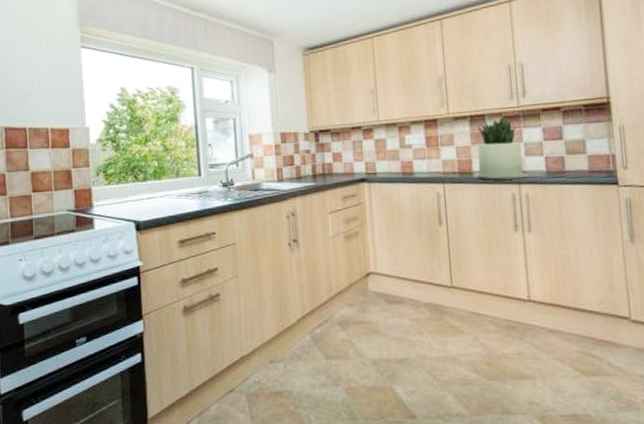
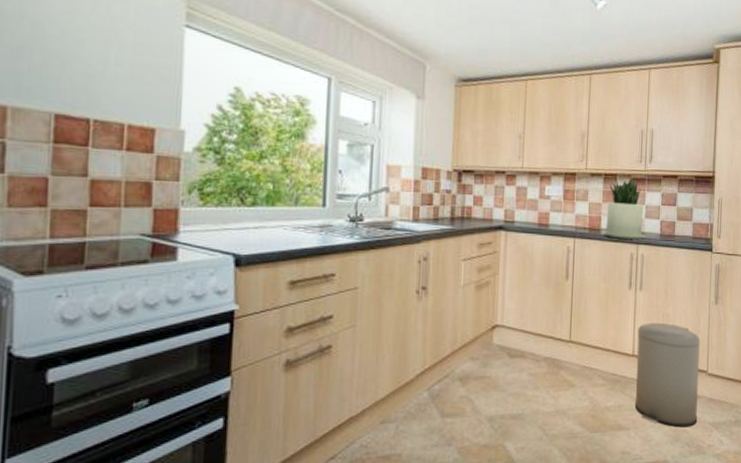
pedal bin: none [531,265,624,380] -> present [635,322,700,428]

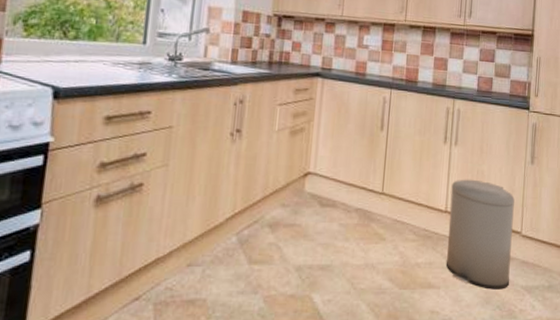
planter: present [602,177,645,241] -> none [419,31,462,95]

